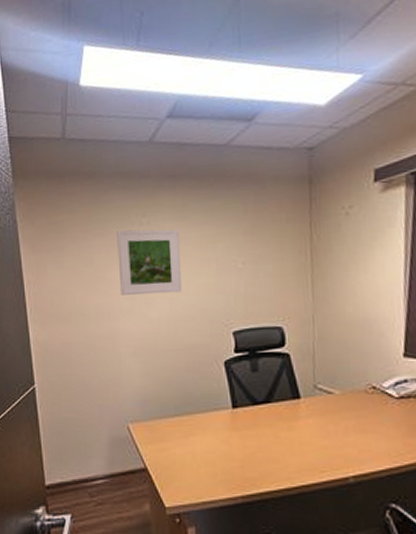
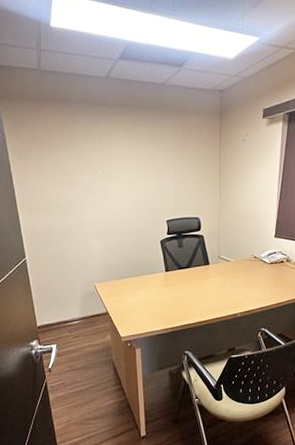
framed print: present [117,229,181,295] -> none [83,144,131,194]

